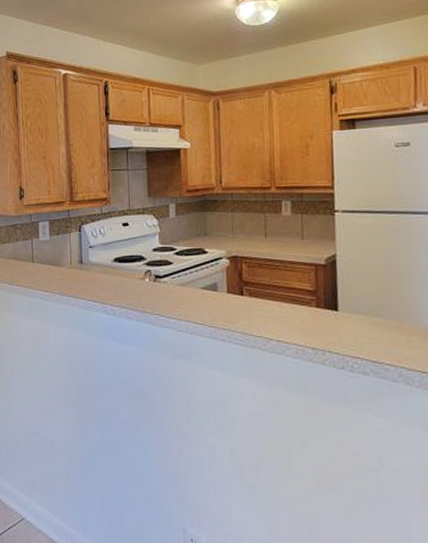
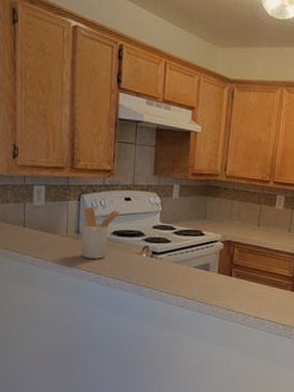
utensil holder: none [83,236,119,288] -> present [80,207,120,259]

